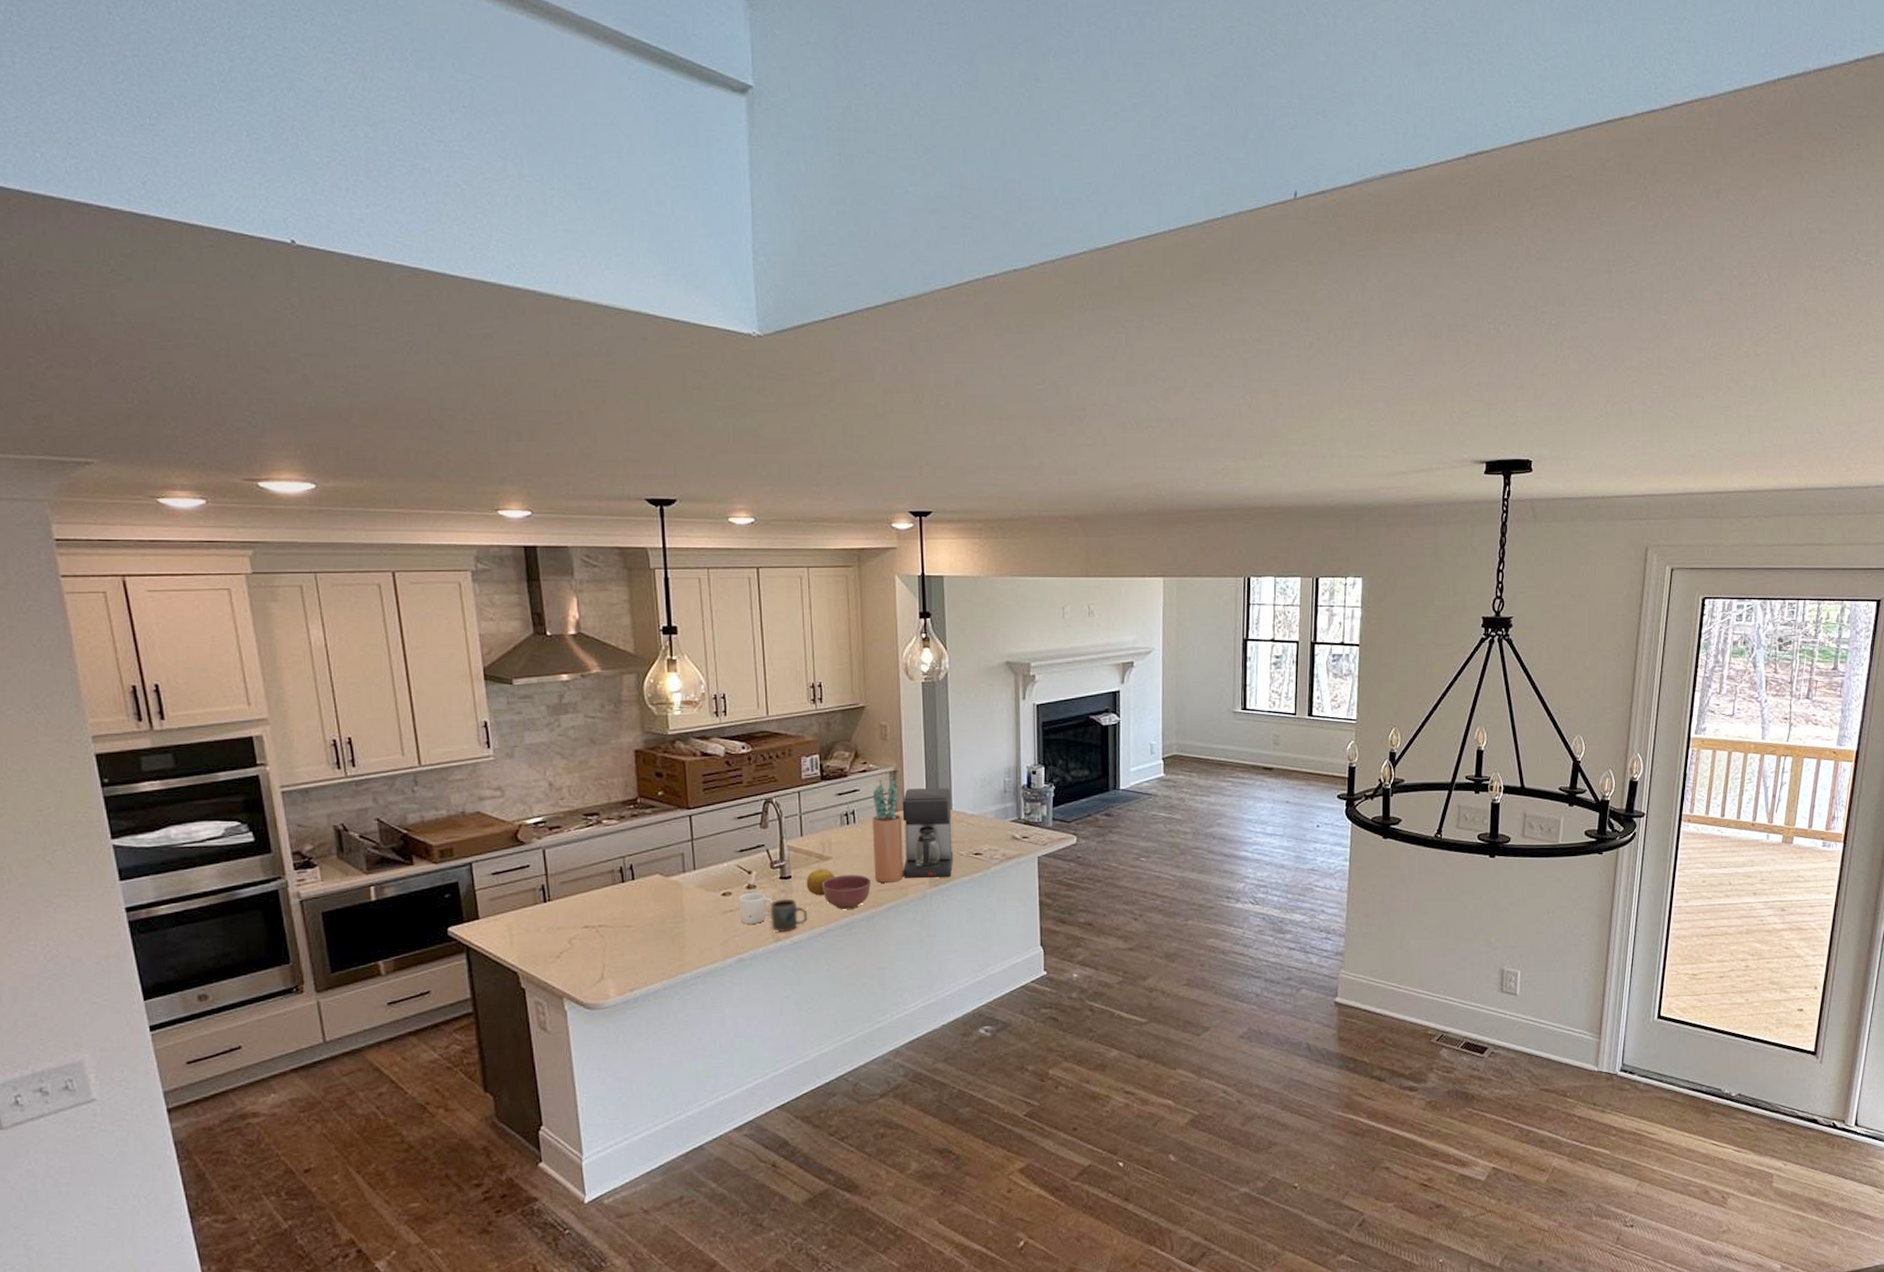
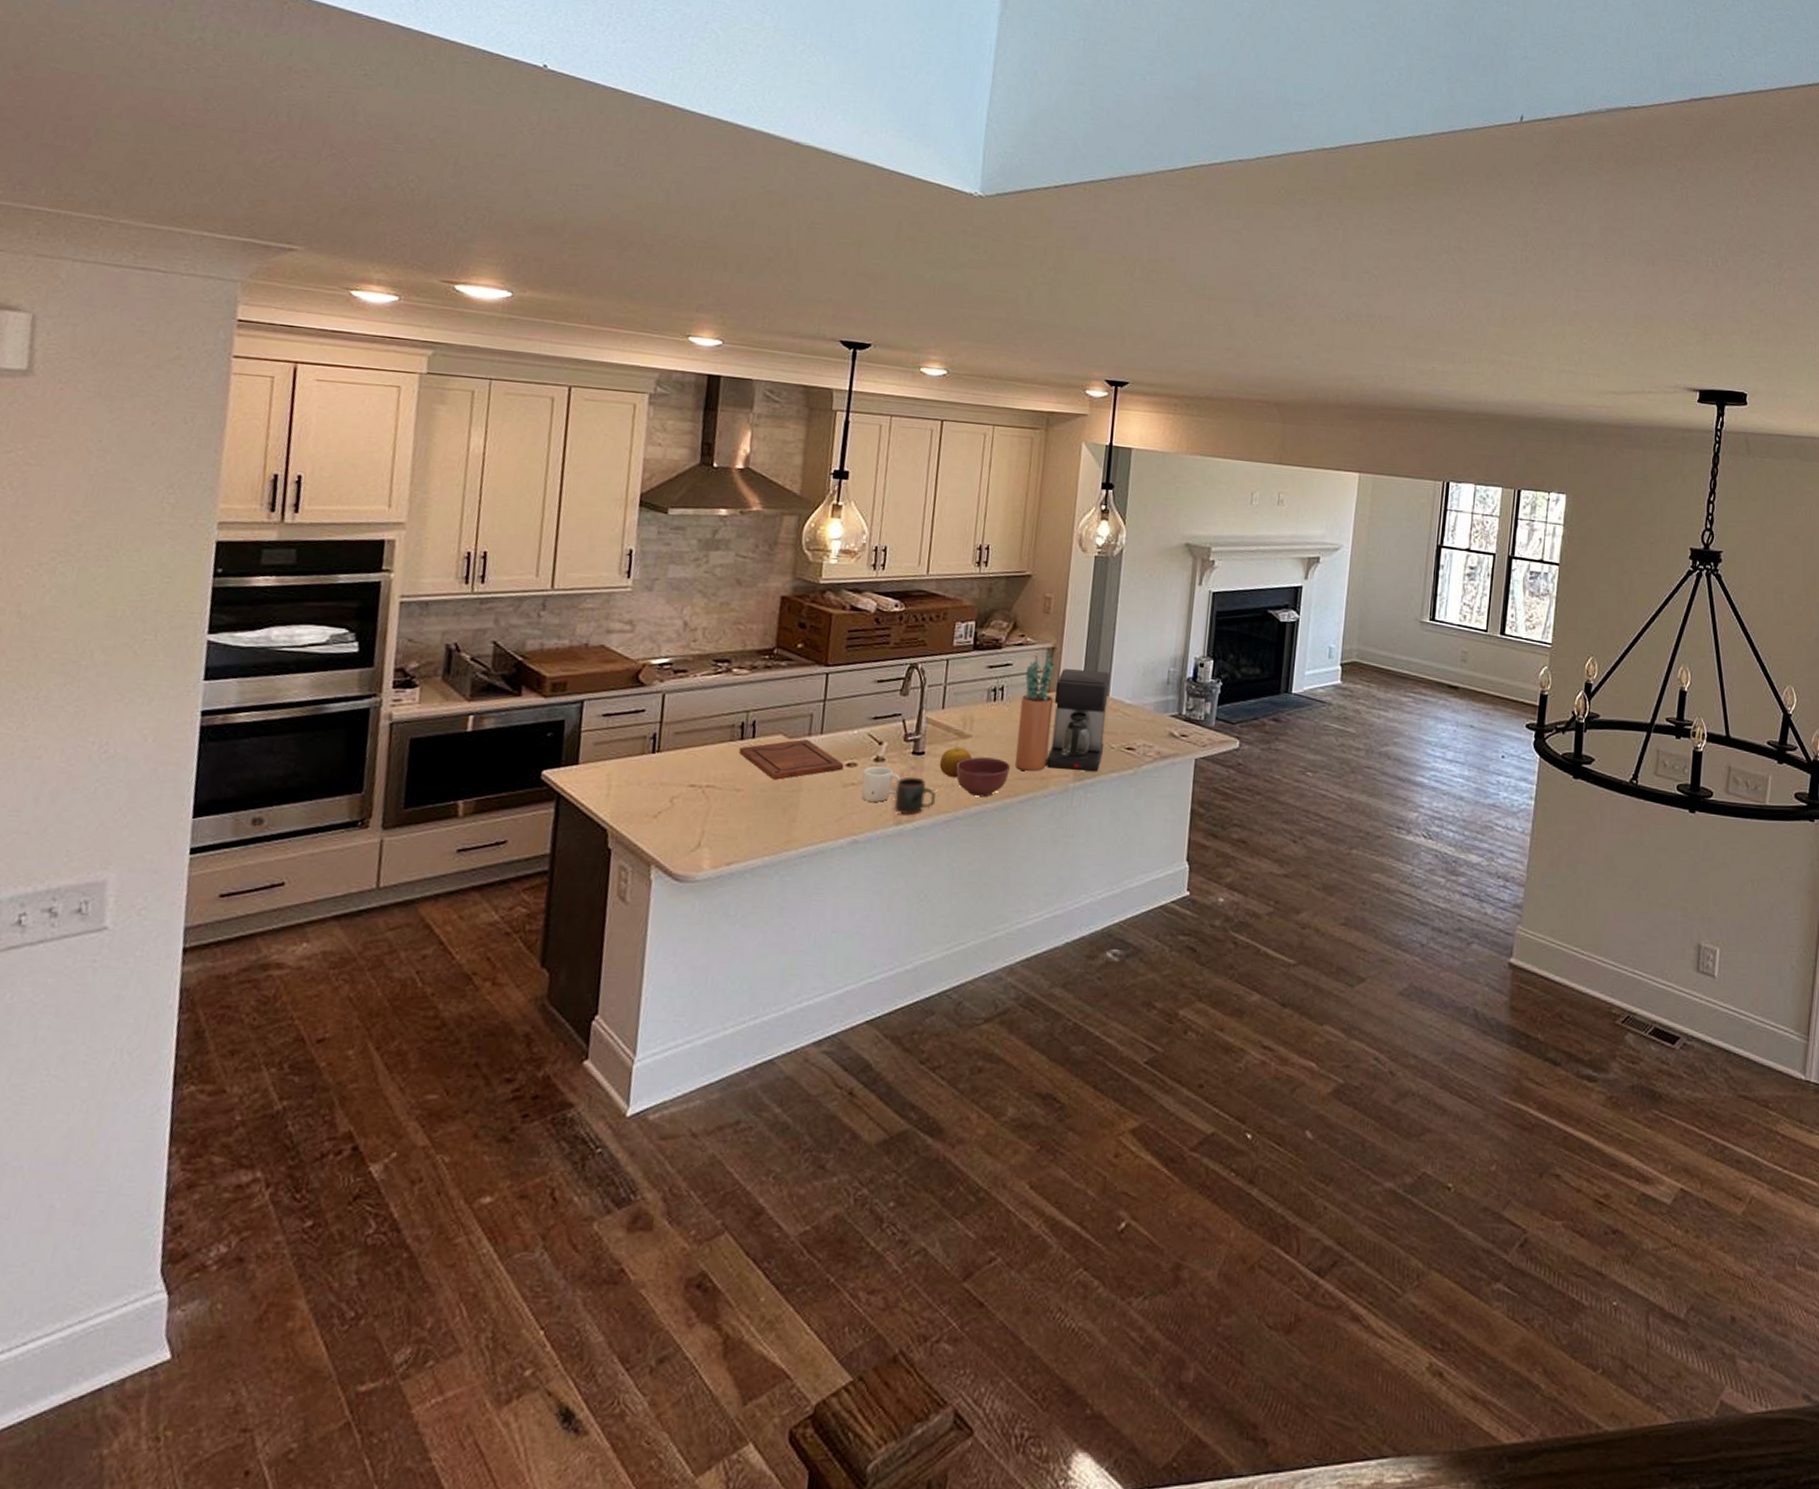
cutting board: none [622,875,720,914] -> present [739,738,844,780]

